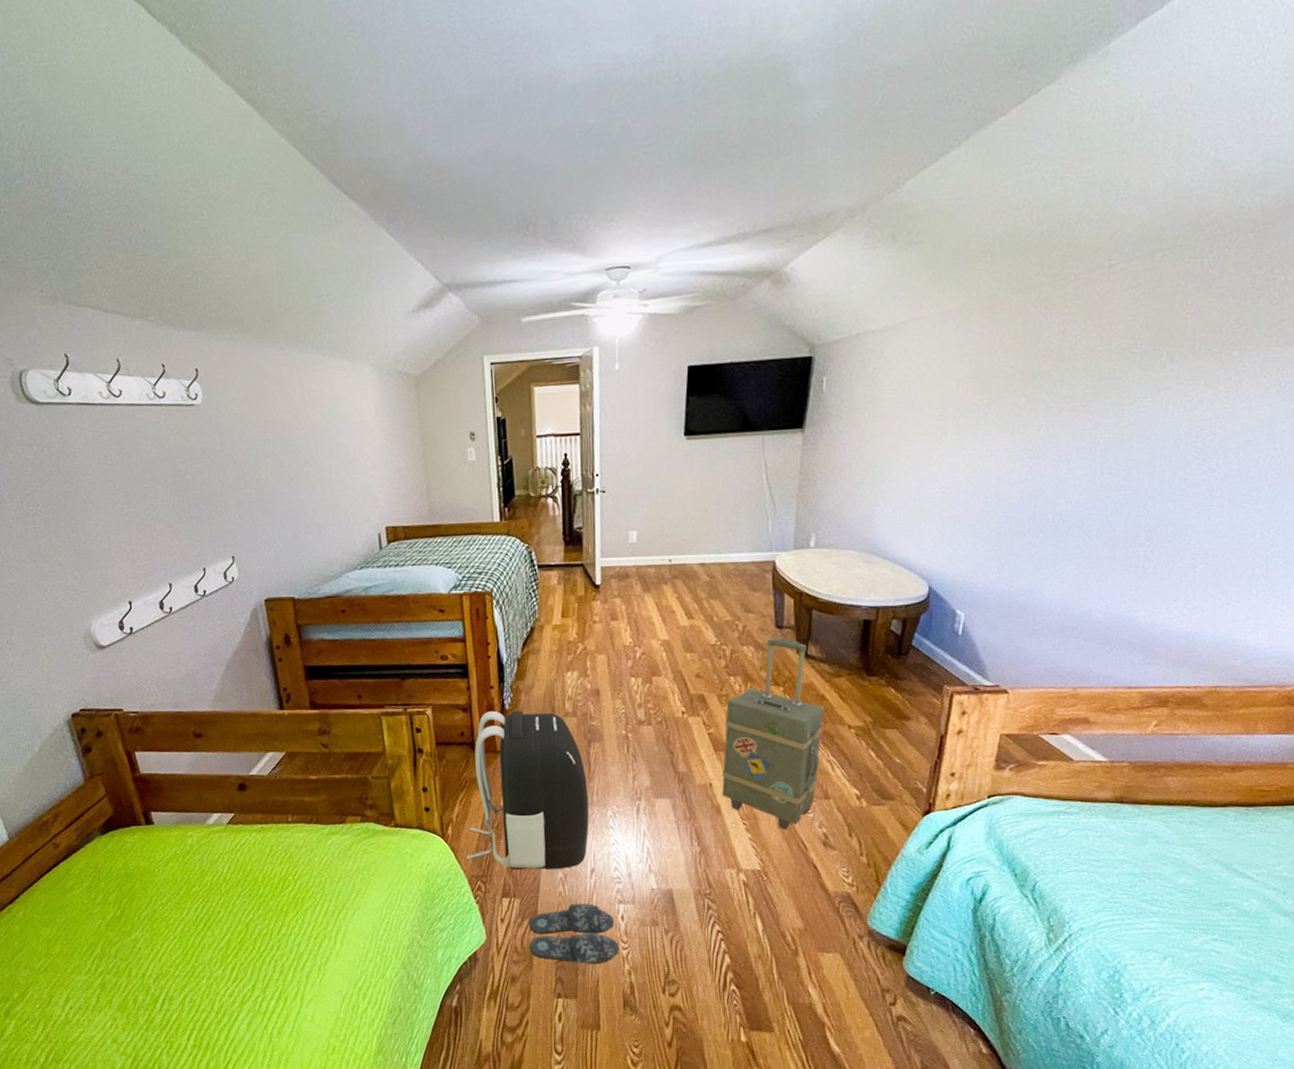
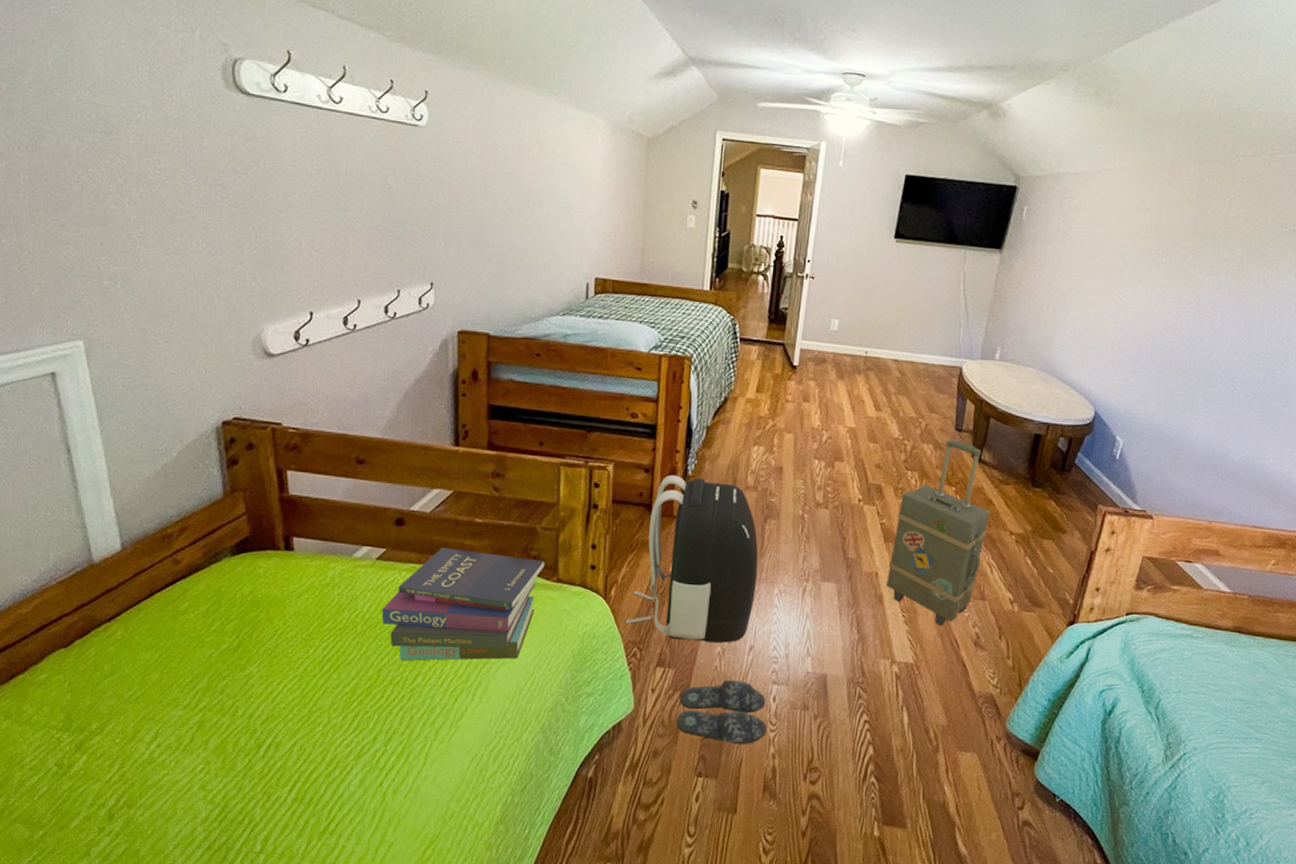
books: none [240,806,382,915] -> present [381,547,545,661]

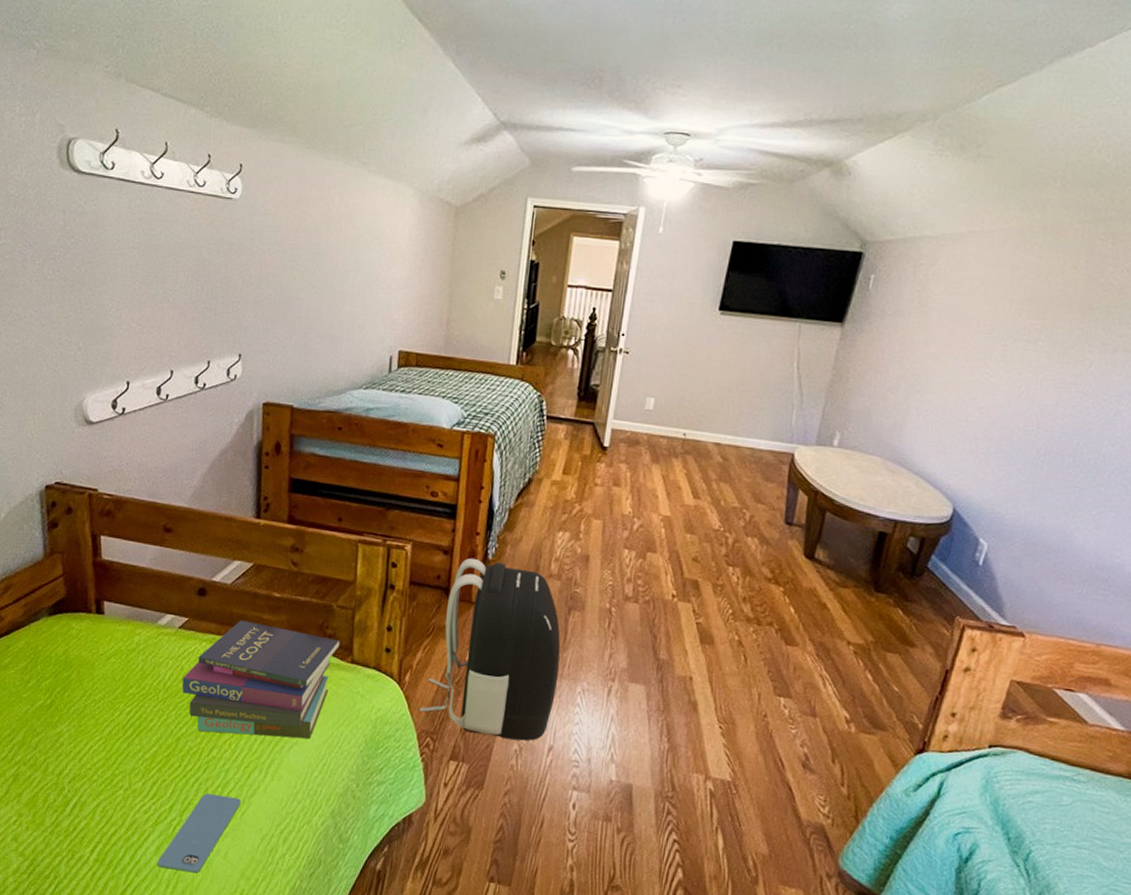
smartphone: none [361,721,448,801] -> present [157,793,241,874]
slippers: present [676,680,767,744] -> none [469,781,565,853]
suitcase: present [886,439,990,627] -> none [701,533,824,743]

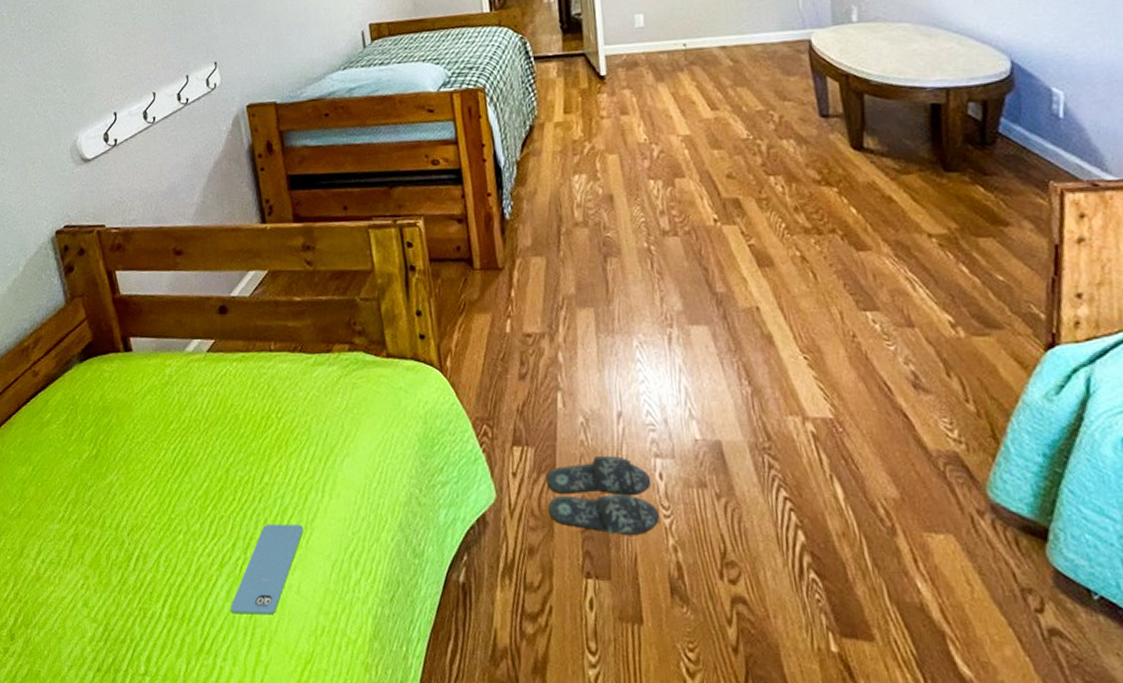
books: present [181,620,340,739] -> none [220,332,372,459]
backpack: present [418,558,561,741] -> none [467,220,612,412]
slippers: none [469,781,565,853] -> present [546,456,659,535]

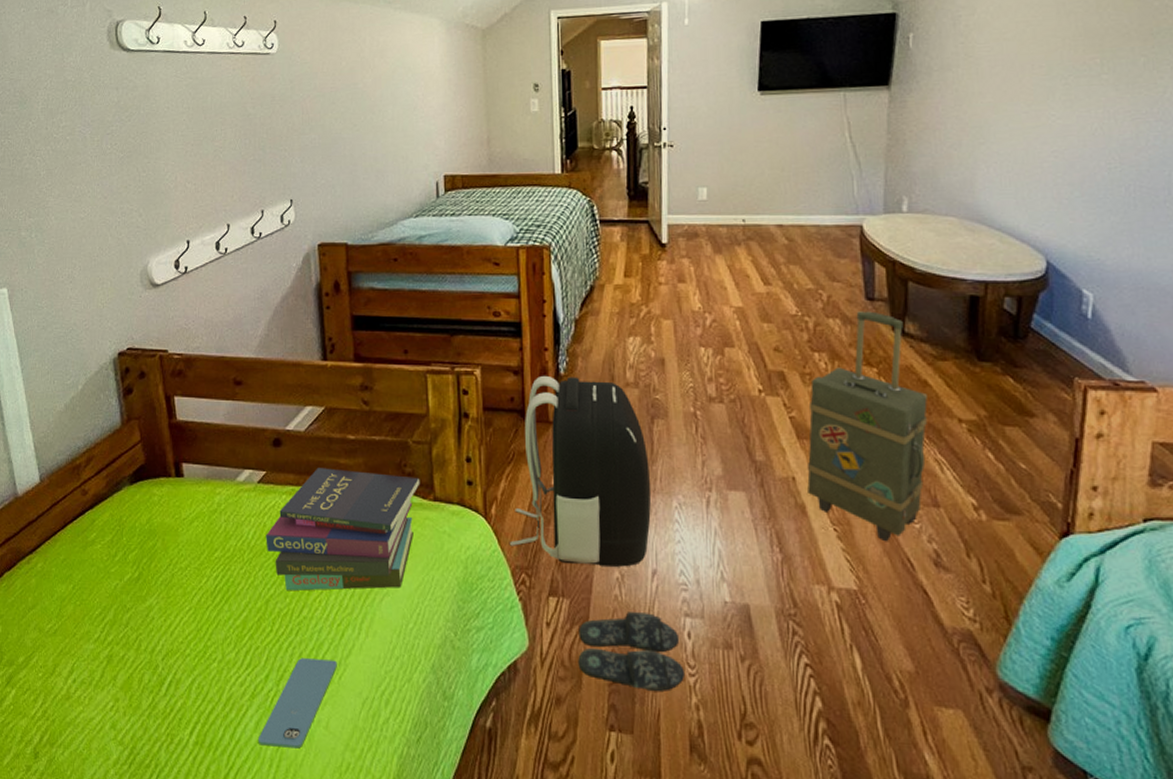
books: none [220,332,372,459] -> present [266,467,420,591]
backpack: none [467,220,612,412] -> present [509,375,652,567]
suitcase: none [767,128,896,367] -> present [806,311,928,542]

